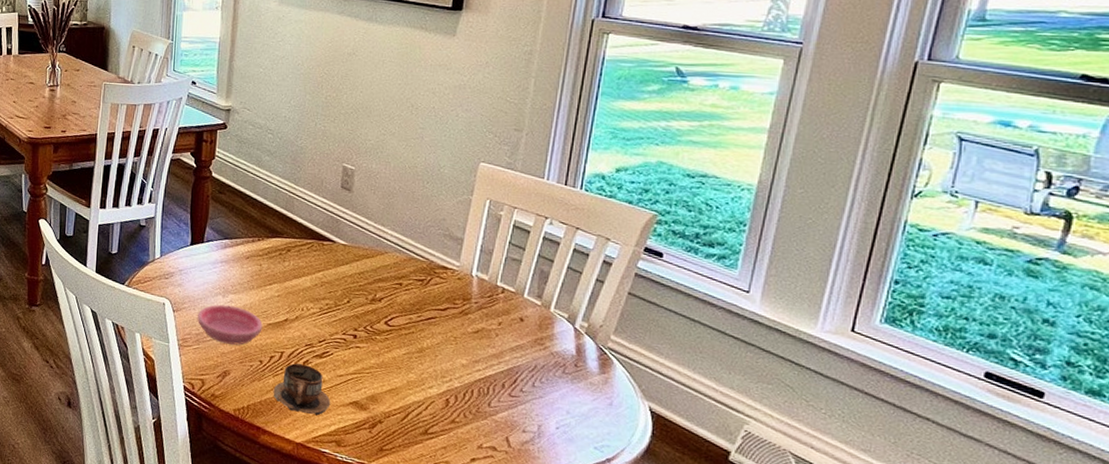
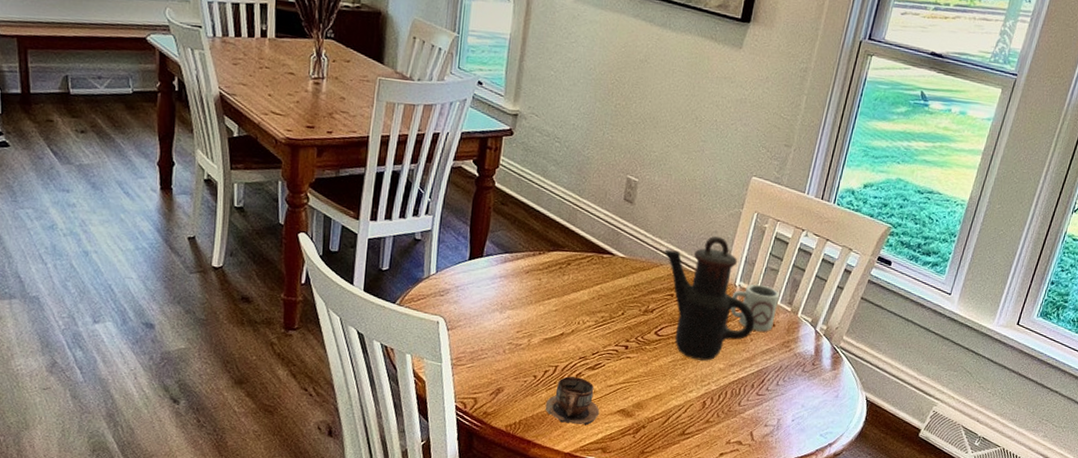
saucer: present [197,304,263,345] -> none [473,321,539,361]
teapot: none [388,223,499,355] -> present [664,236,755,361]
cup: none [469,274,526,327] -> present [731,284,780,332]

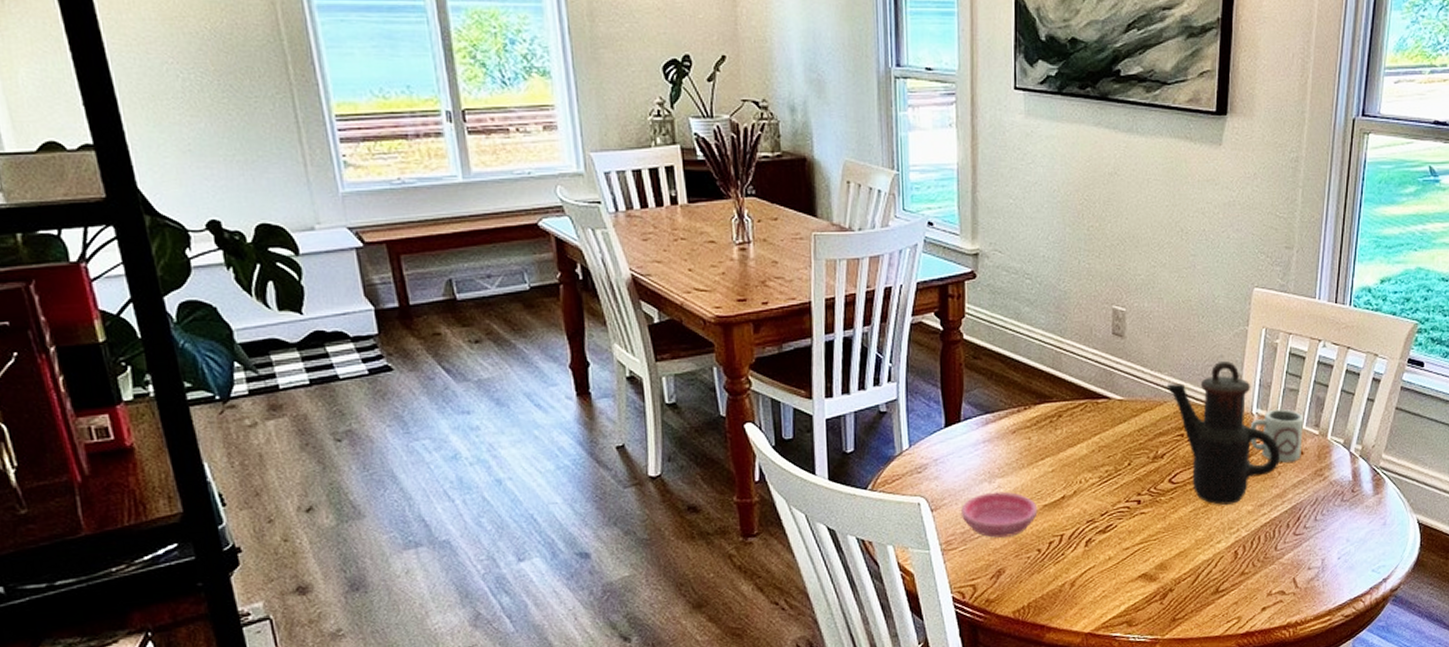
saucer: none [473,321,539,361] -> present [961,491,1038,538]
cup: present [545,376,600,426] -> none [1055,544,1119,599]

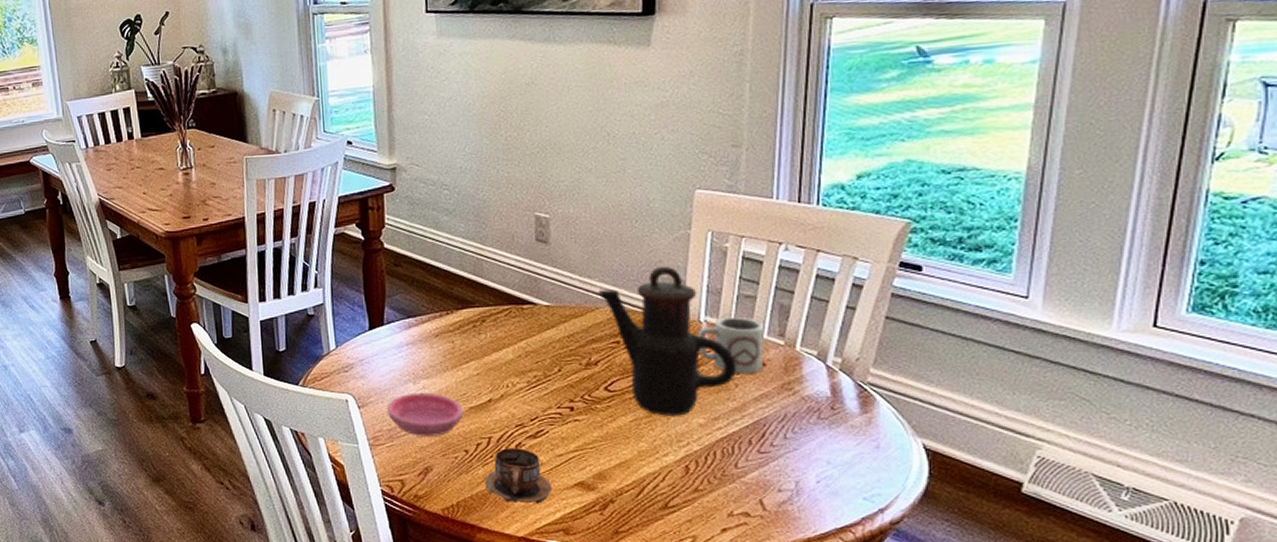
cup: none [1055,544,1119,599] -> present [484,448,553,504]

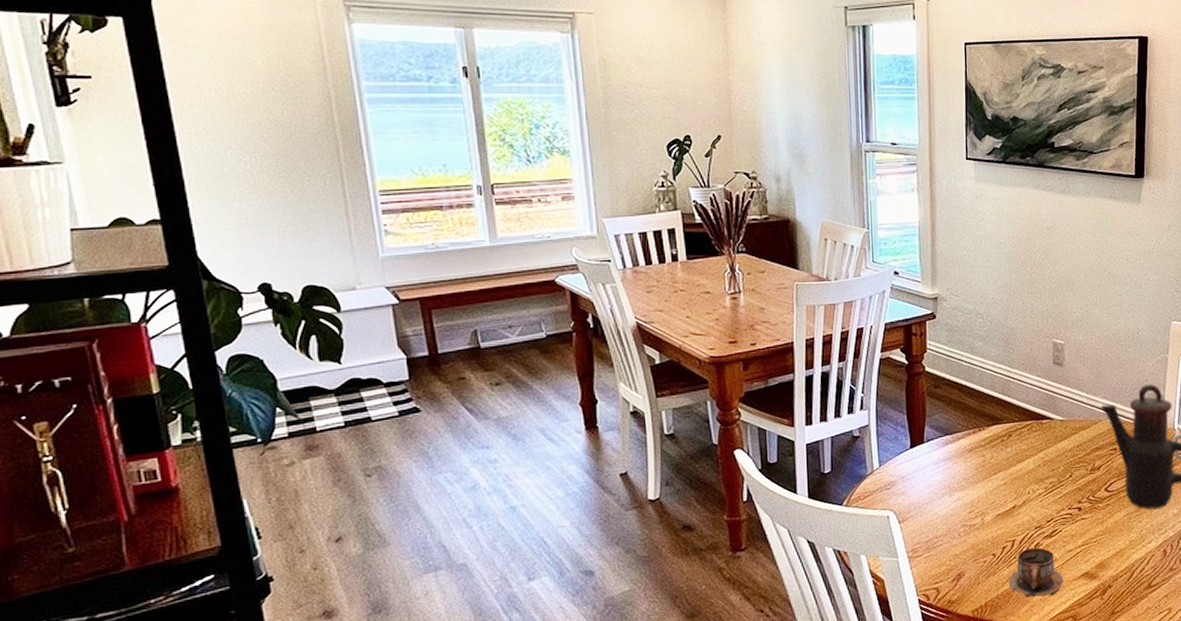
saucer: present [387,392,464,436] -> none [925,503,992,545]

